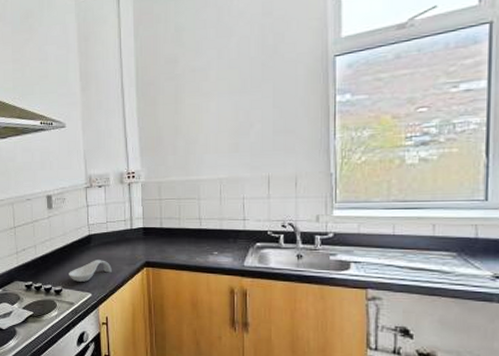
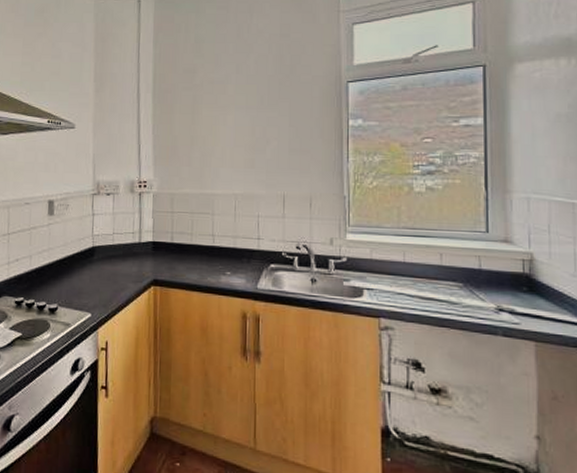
spoon rest: present [69,260,112,282] -> none [66,275,116,300]

